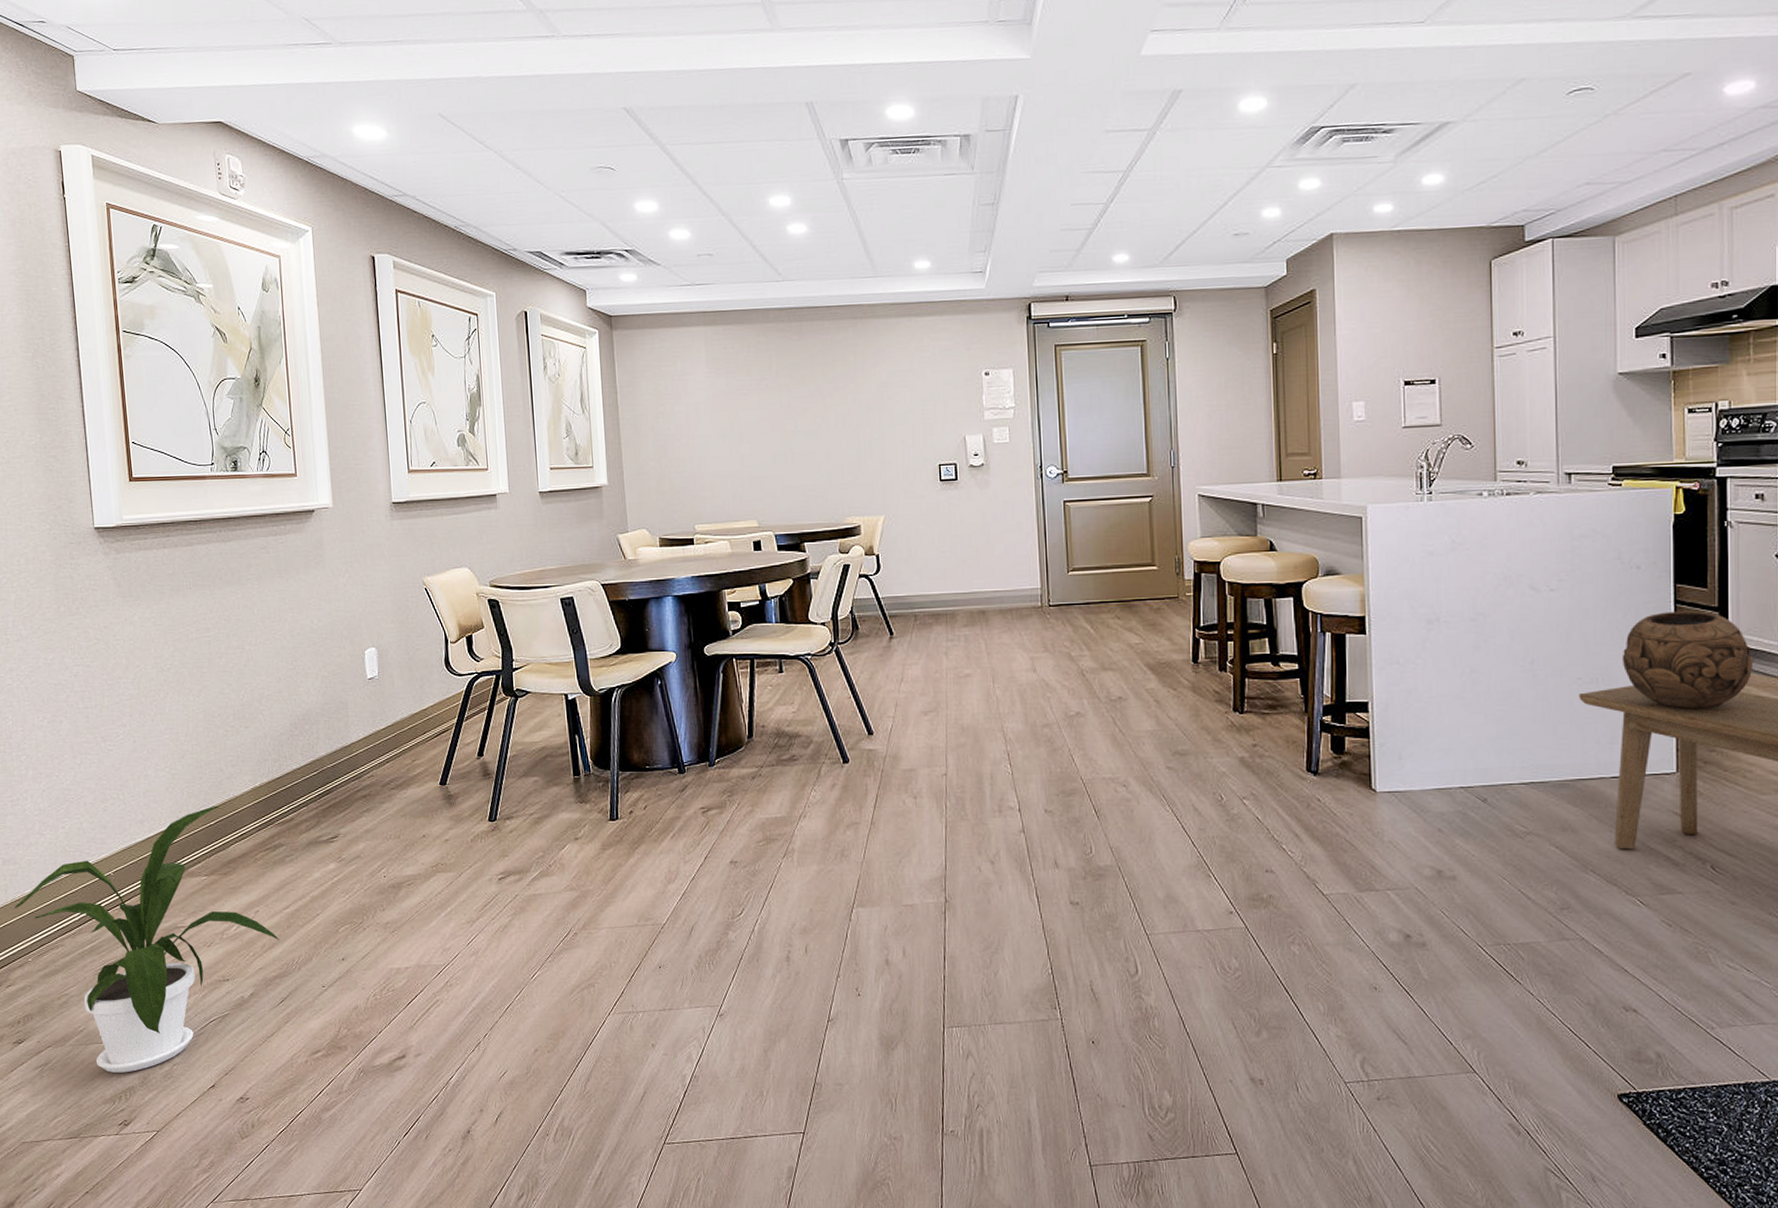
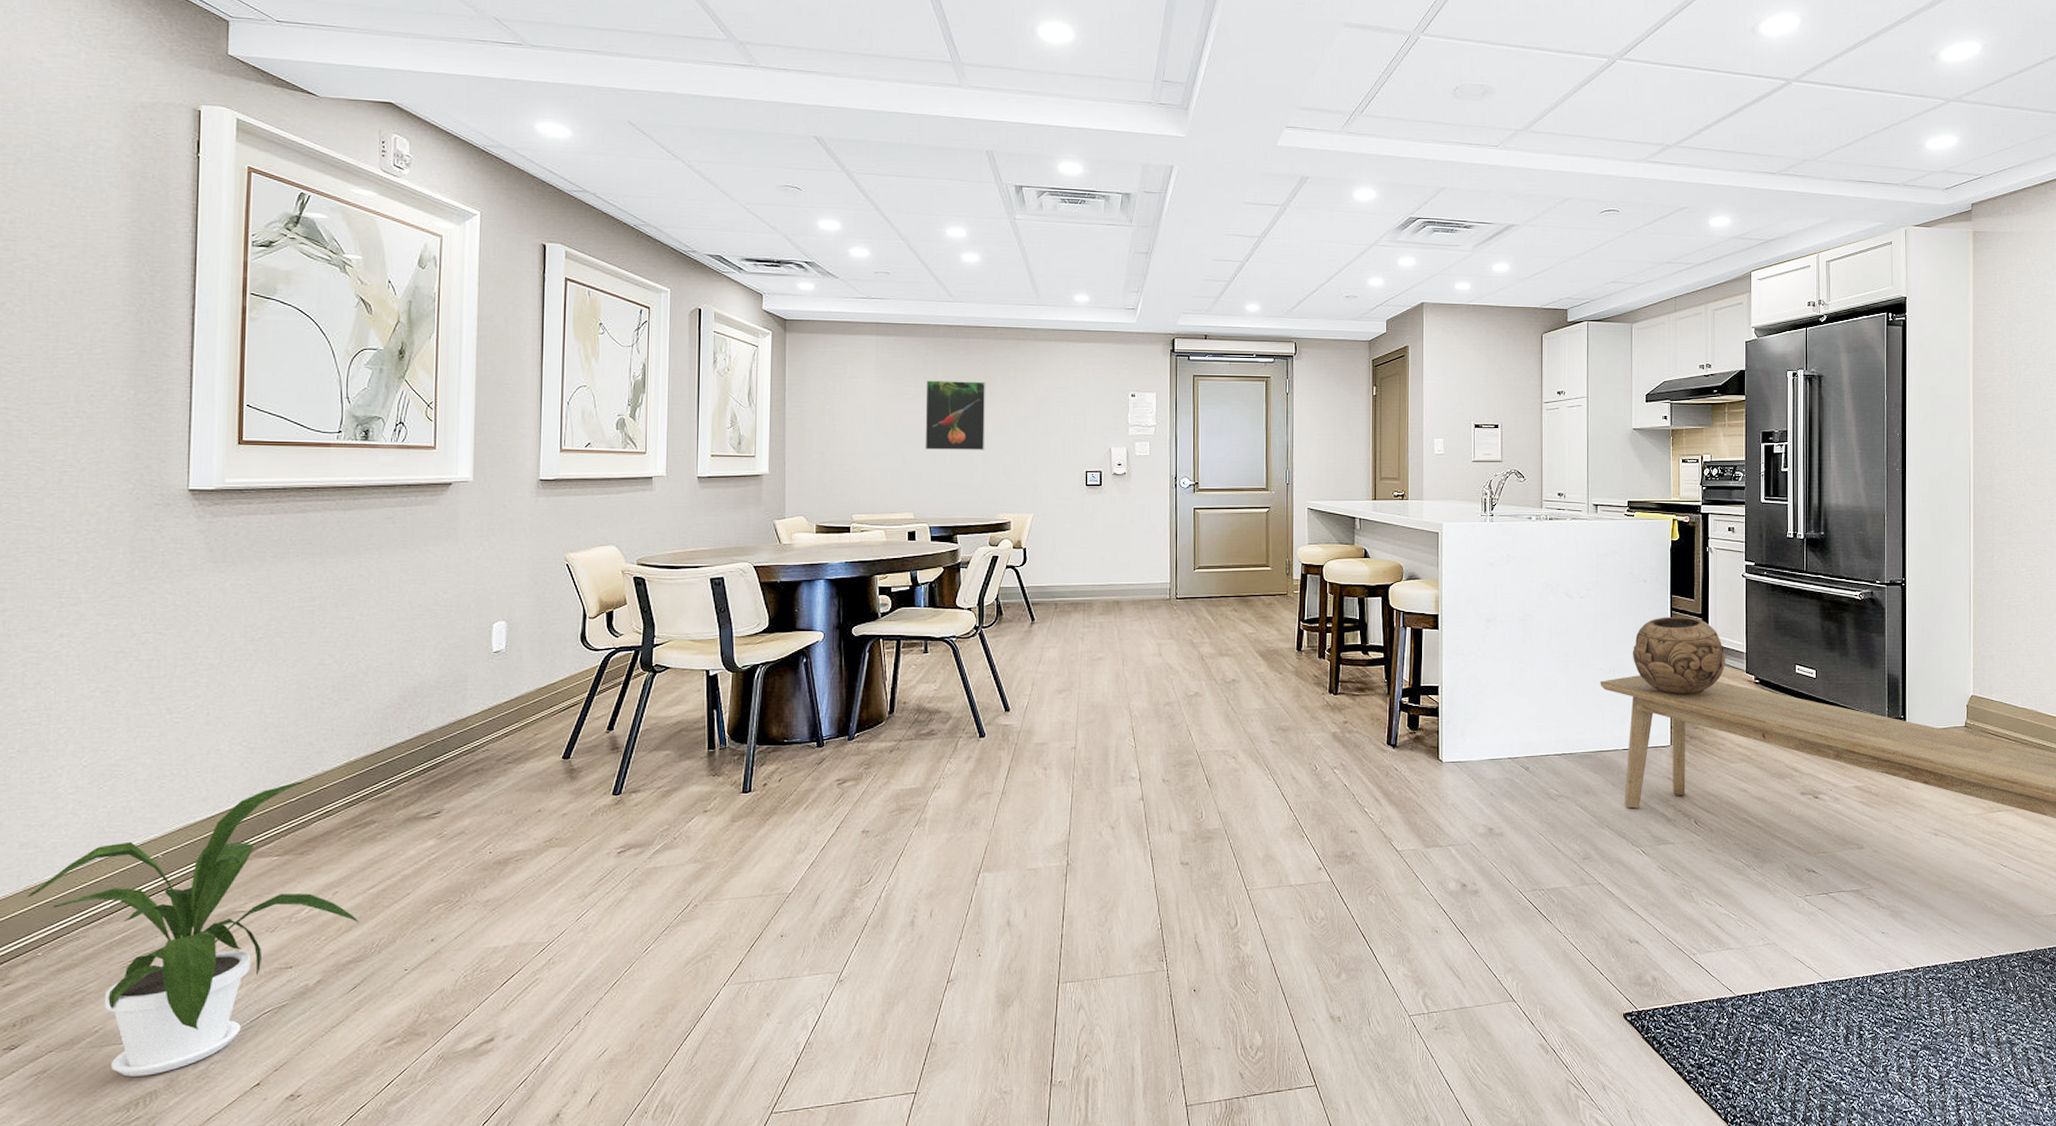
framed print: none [760,369,828,450] -> present [925,380,986,450]

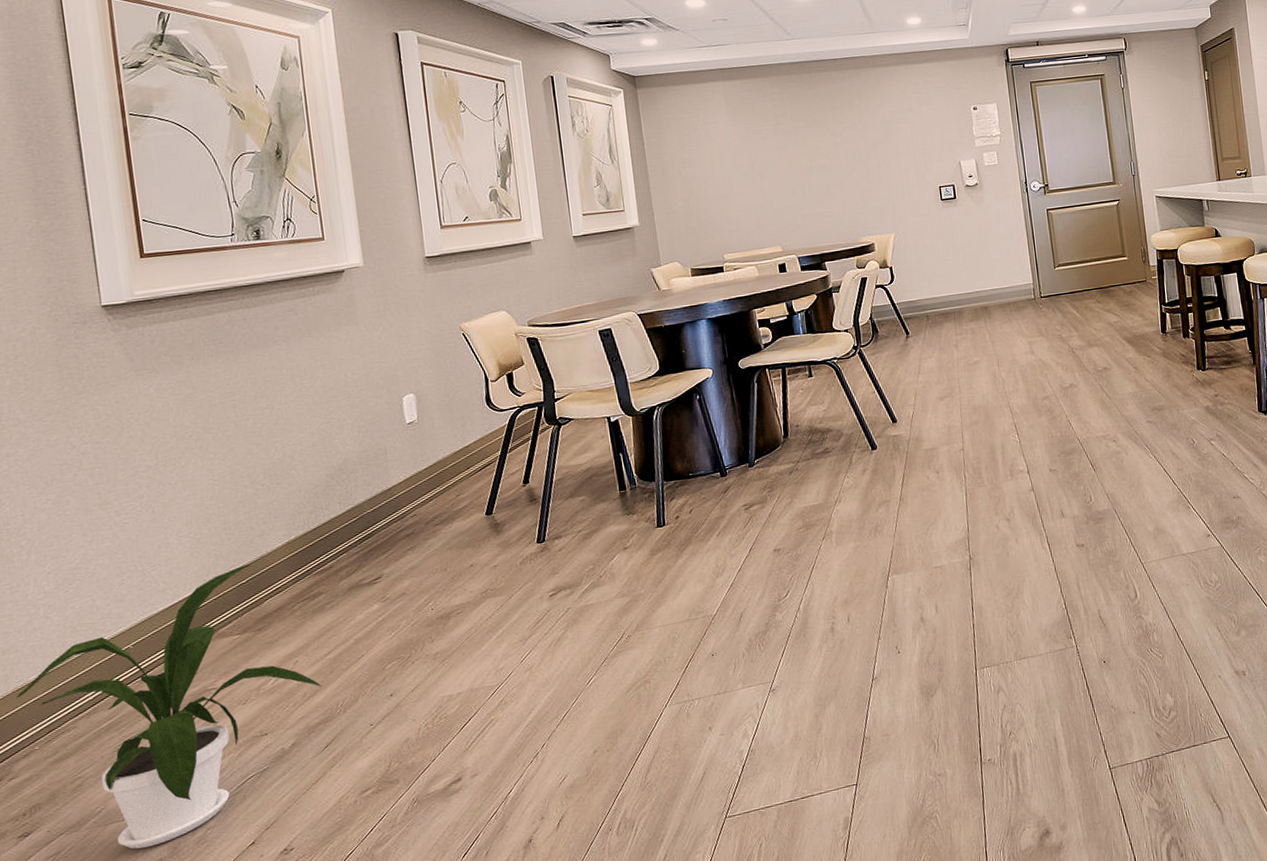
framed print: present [925,380,986,450] -> none [776,113,841,184]

